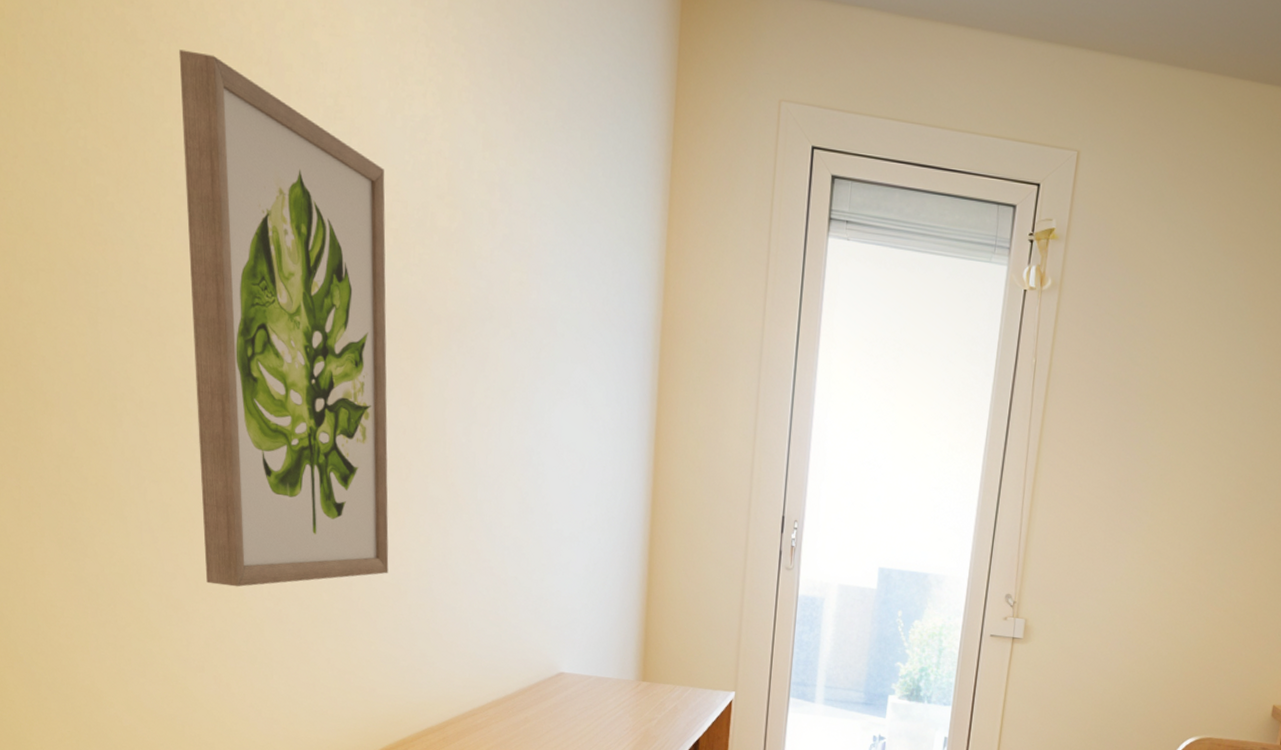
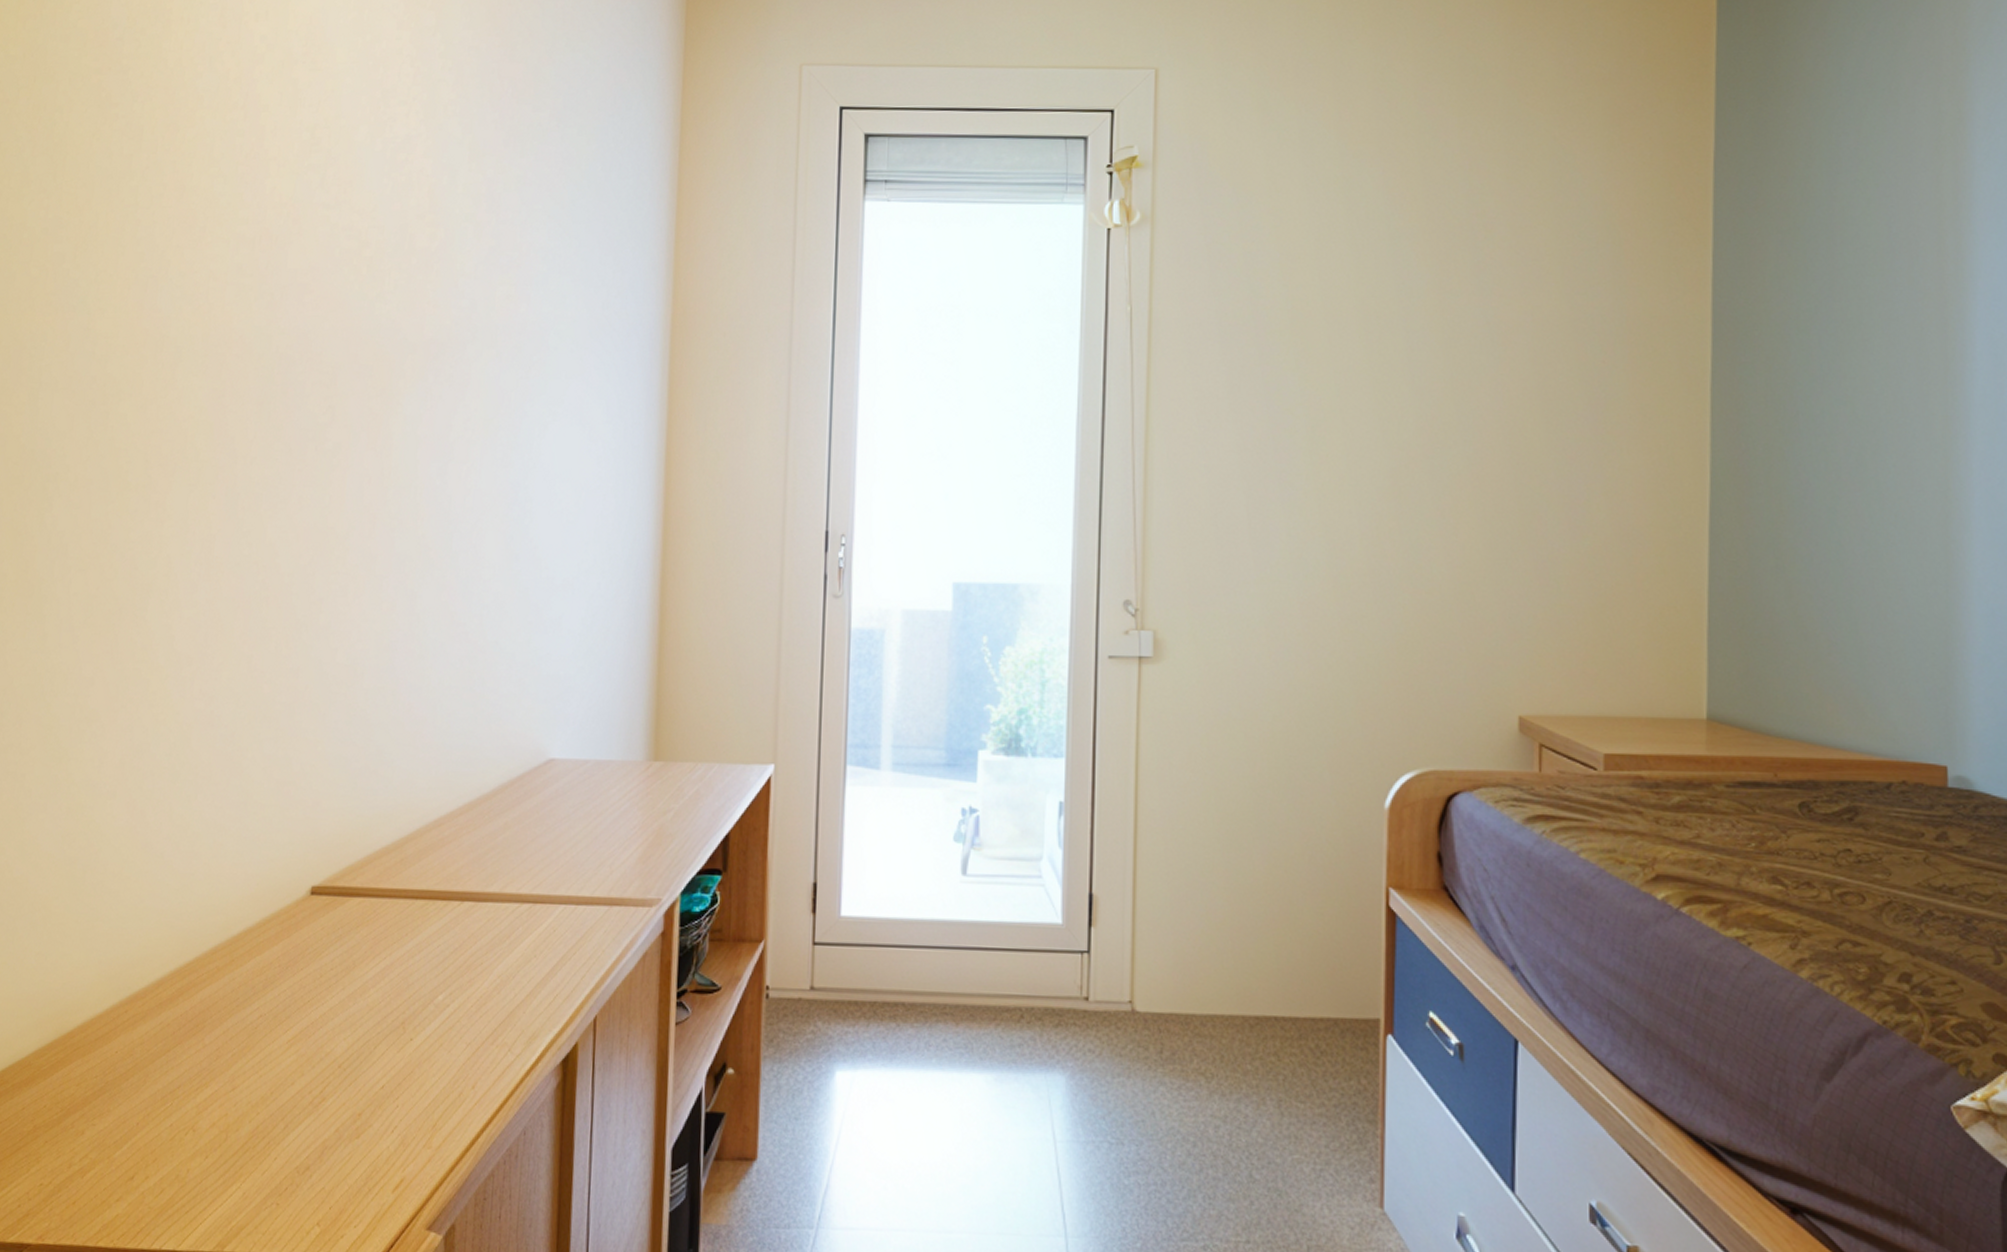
wall art: present [179,49,389,587] -> none [128,106,361,688]

